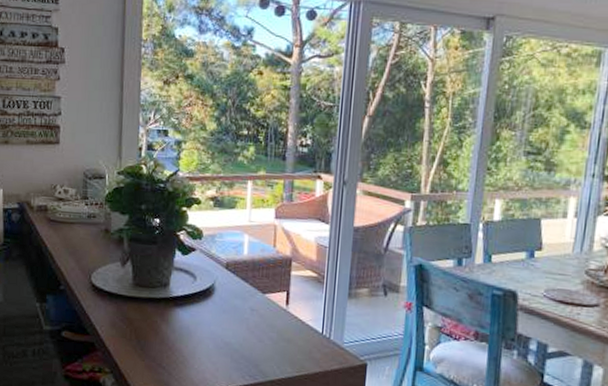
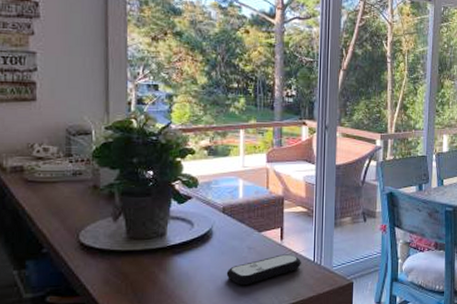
remote control: none [226,320,308,350] -> present [226,254,301,286]

